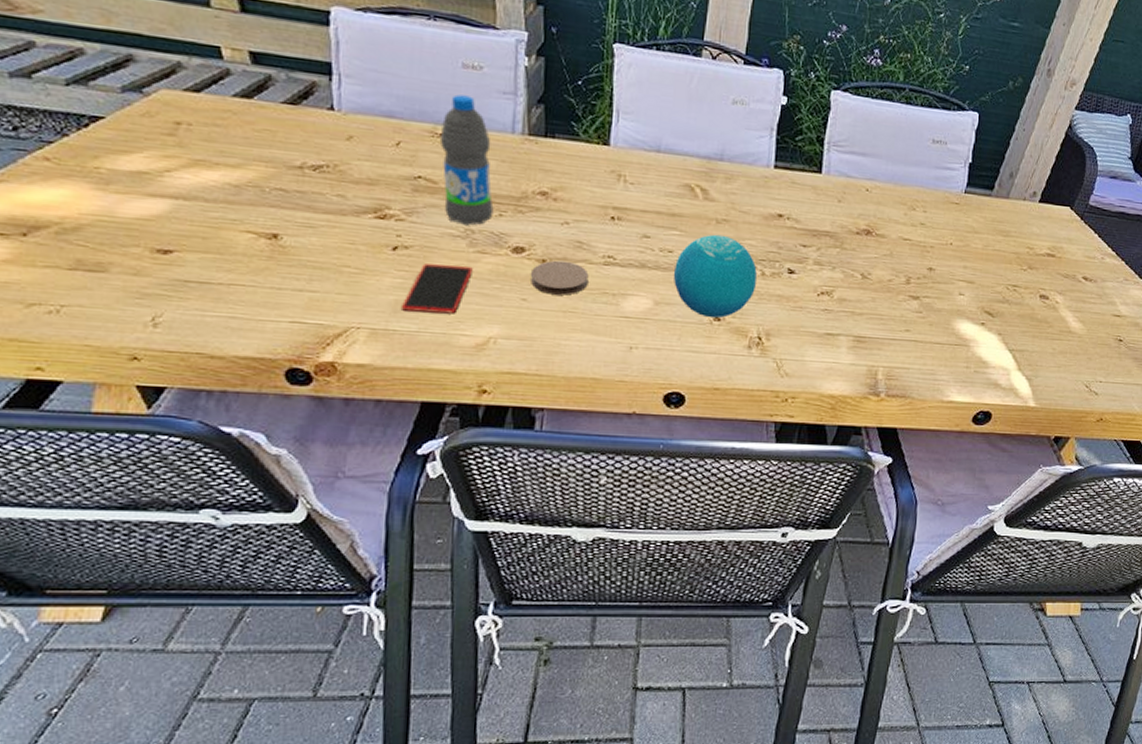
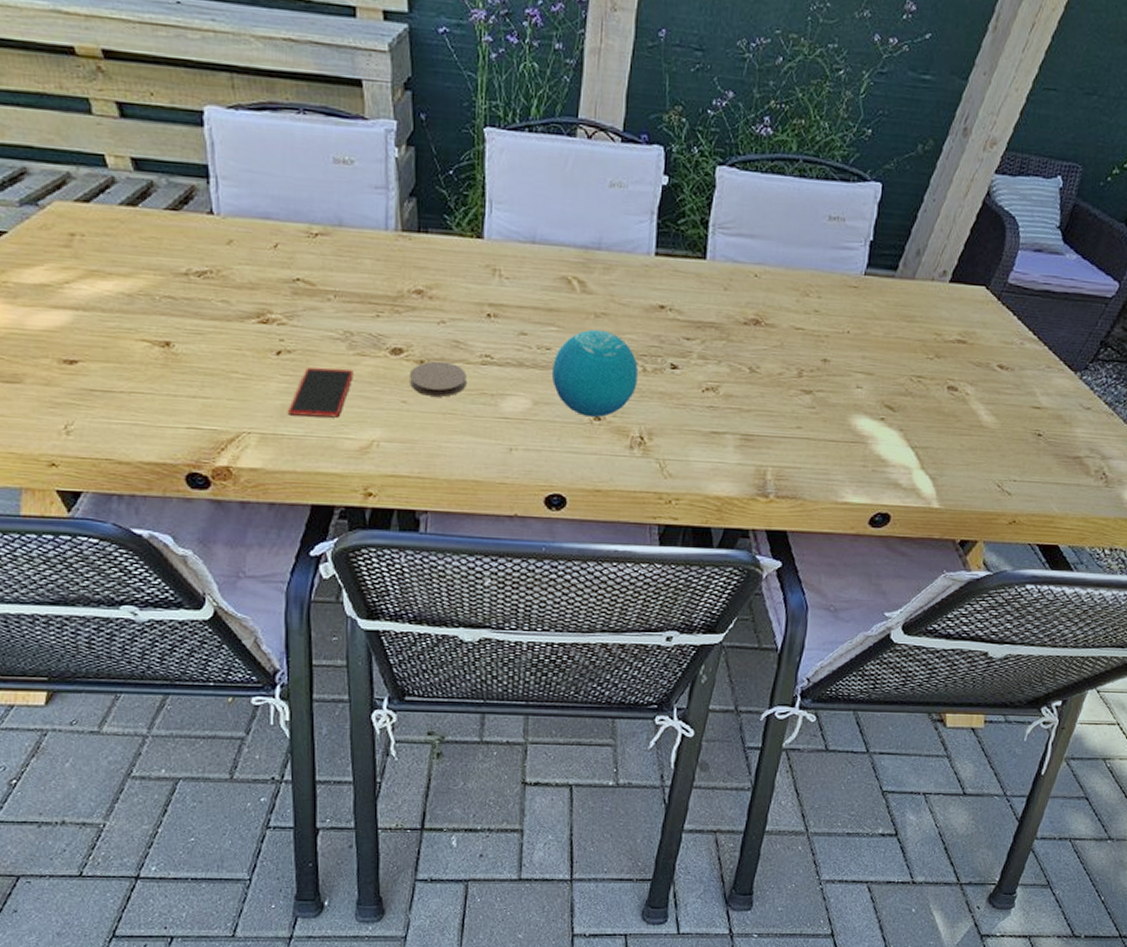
water bottle: present [439,94,494,226] -> none [315,191,371,328]

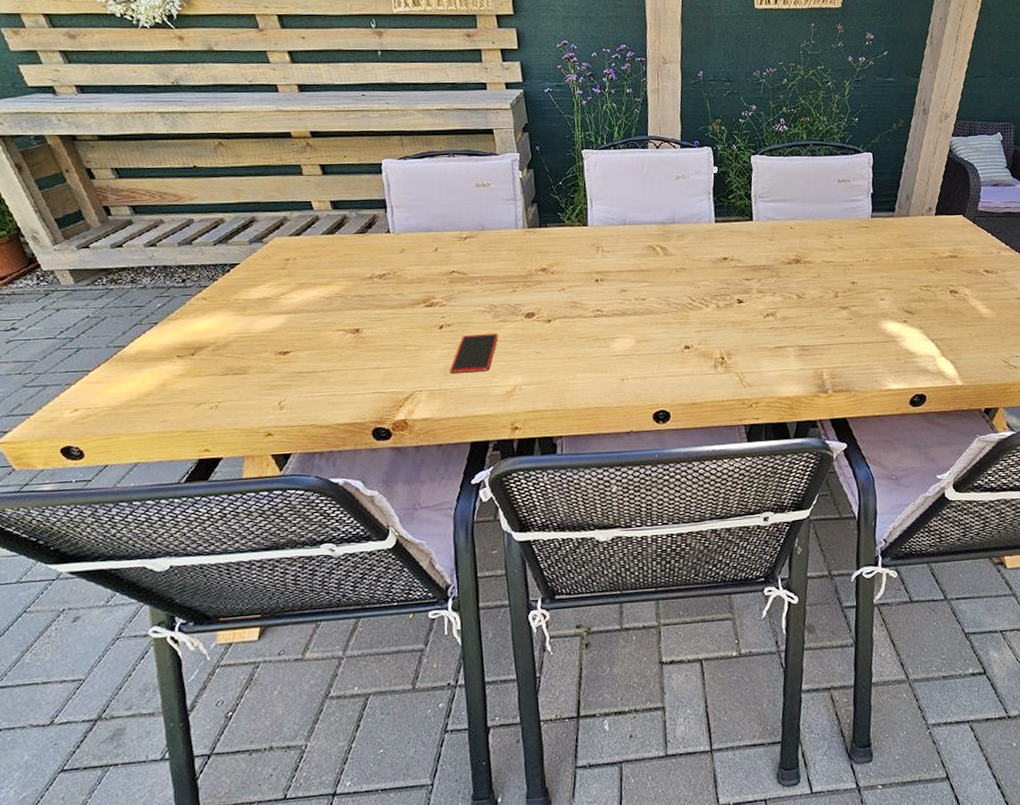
coaster: present [409,361,467,397] -> none [540,318,585,346]
decorative orb: present [551,329,638,418] -> none [648,280,714,347]

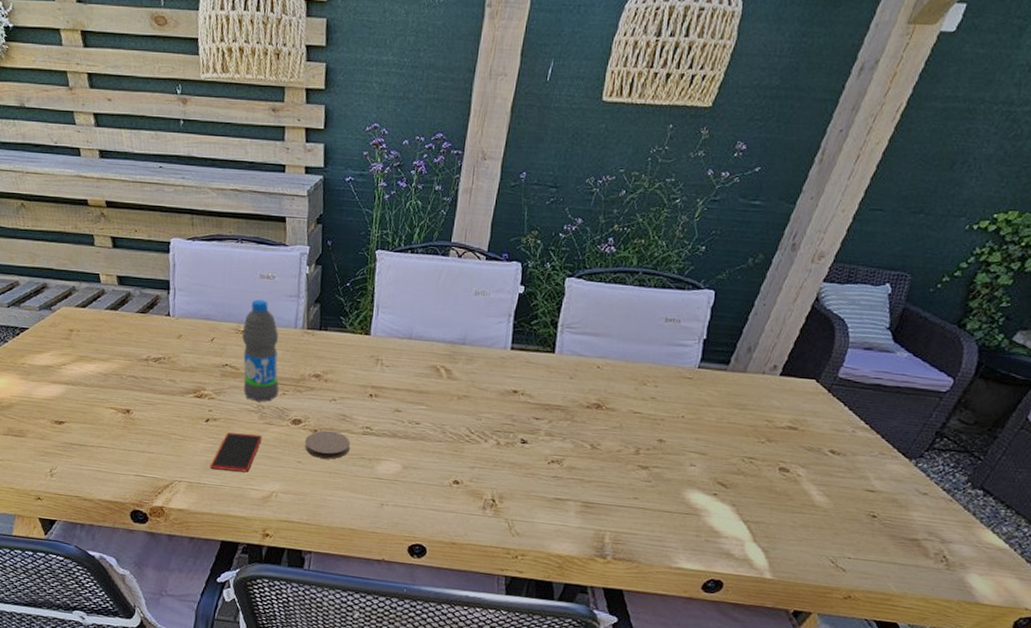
water bottle: none [465,206,509,302] -> present [241,299,279,402]
coaster: none [540,318,585,346] -> present [304,430,350,459]

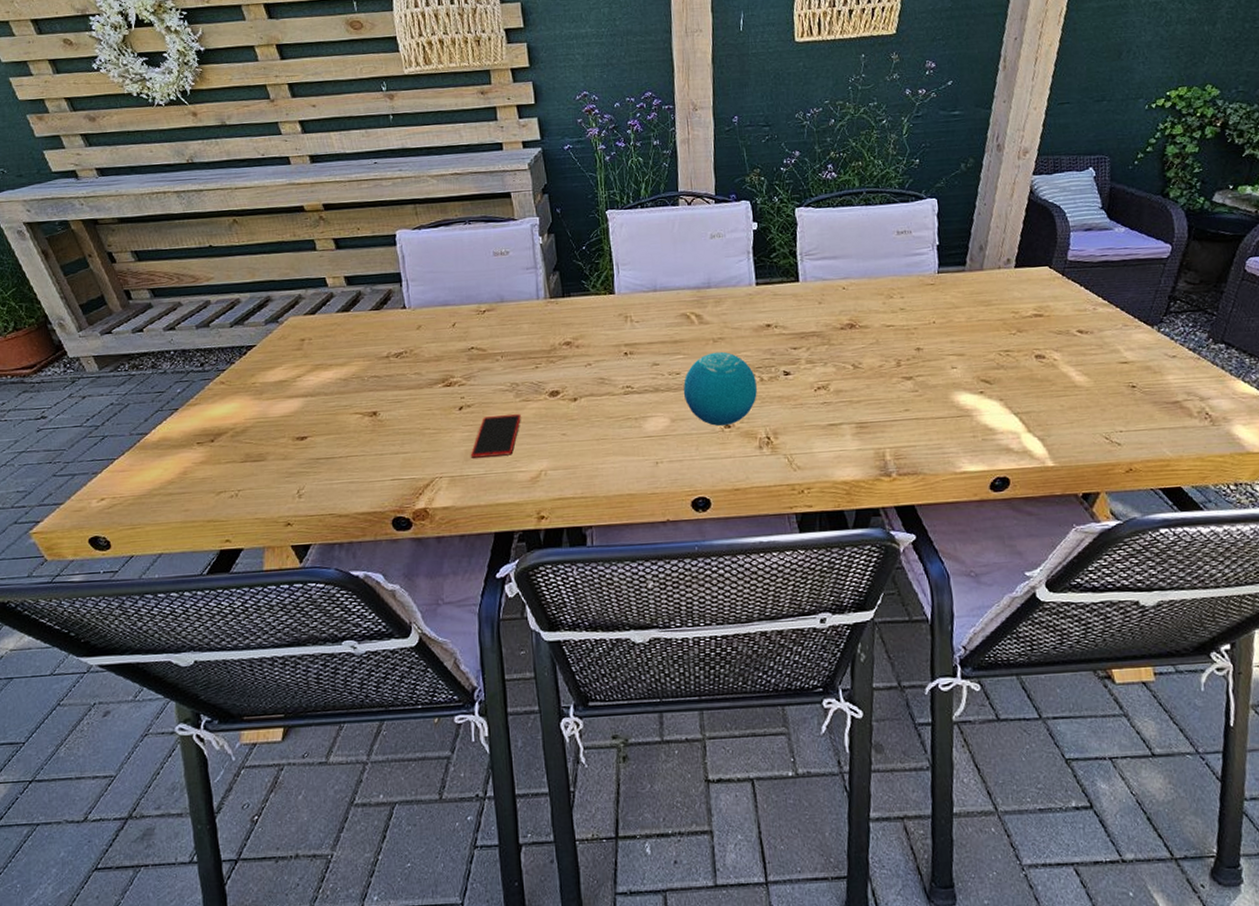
water bottle: present [241,299,279,402] -> none [483,276,531,381]
coaster: present [304,430,350,459] -> none [566,396,614,427]
decorative orb: none [419,408,493,482] -> present [683,351,757,426]

